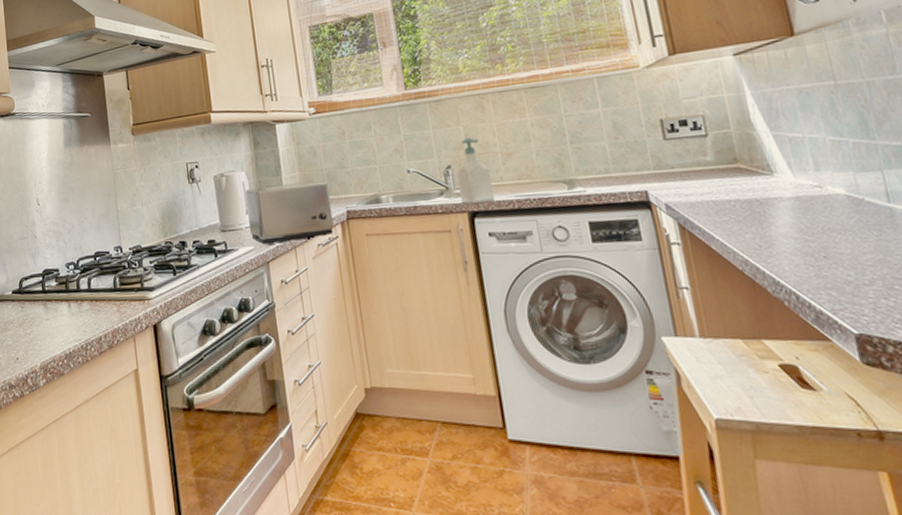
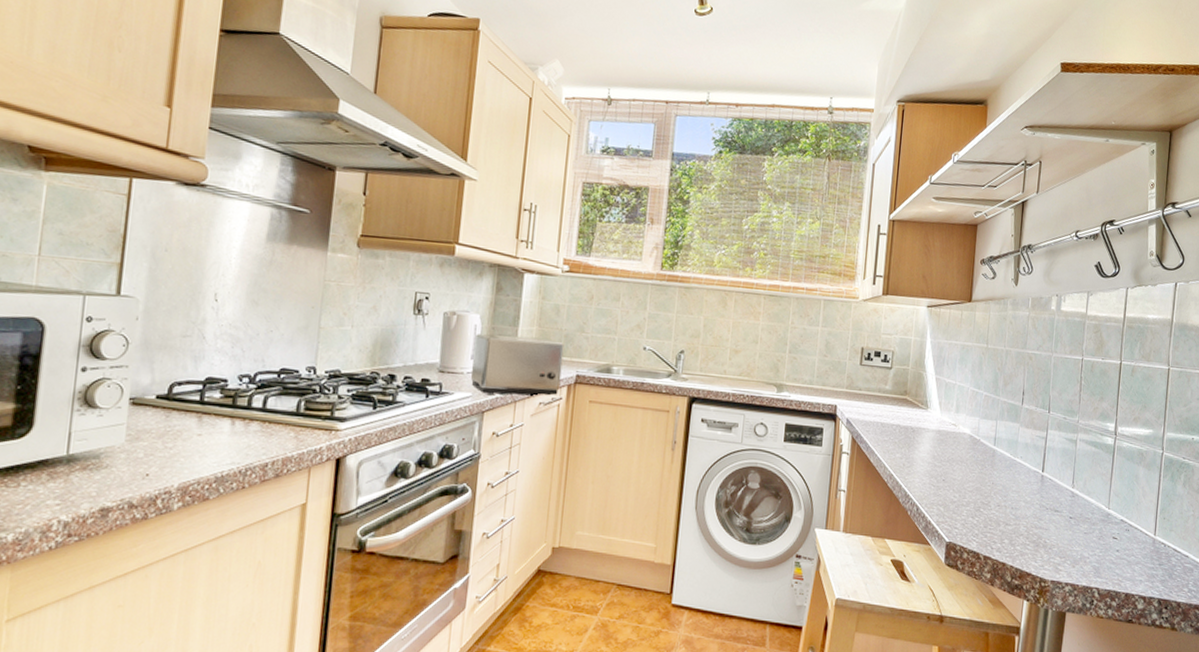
soap bottle: present [457,137,495,206] -> none [685,328,717,392]

